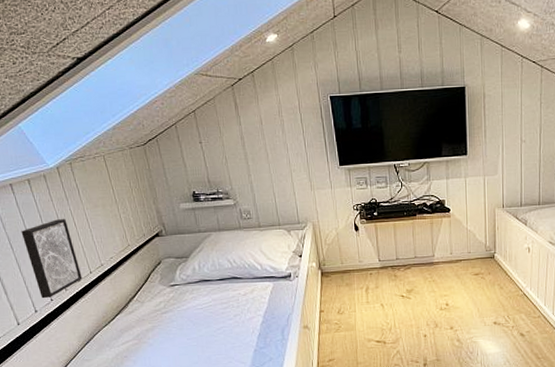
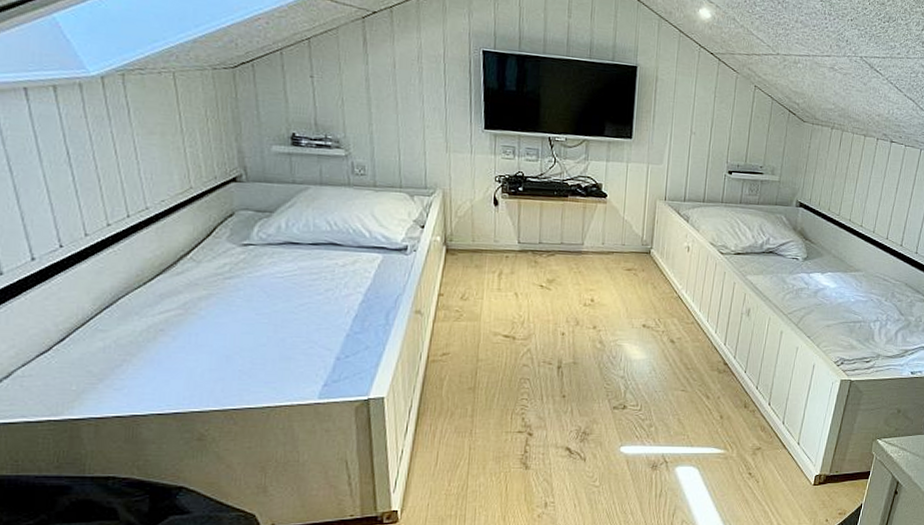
wall art: present [21,219,83,299] -> none [29,142,115,244]

